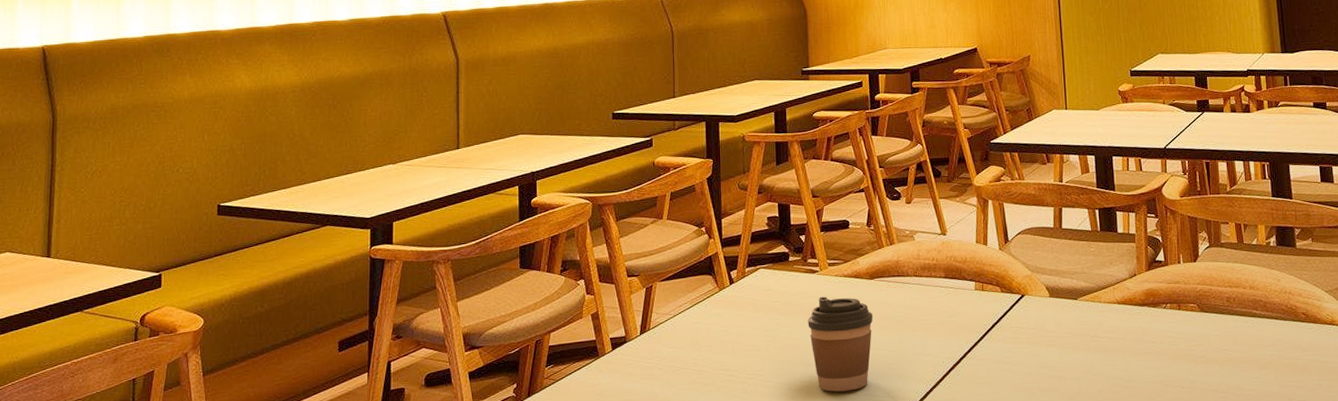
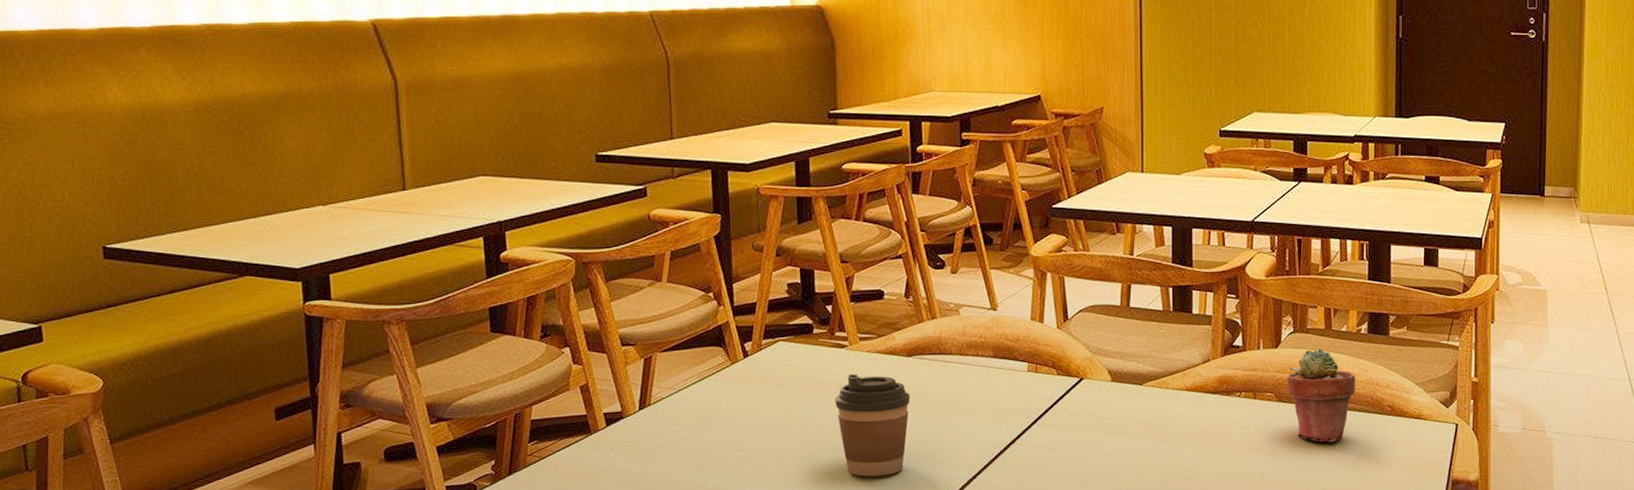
potted succulent: none [1207,260,1270,350] -> present [1287,348,1355,442]

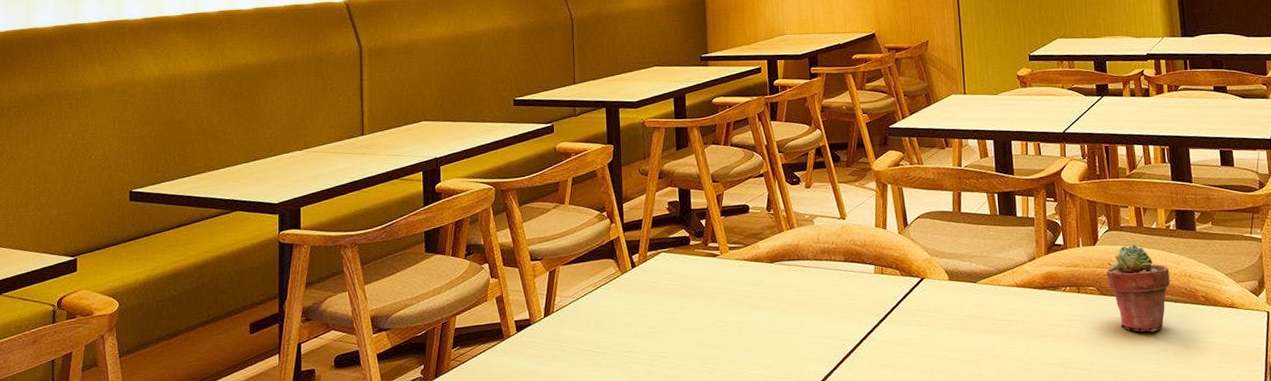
coffee cup: present [835,373,911,477] -> none [709,279,774,373]

